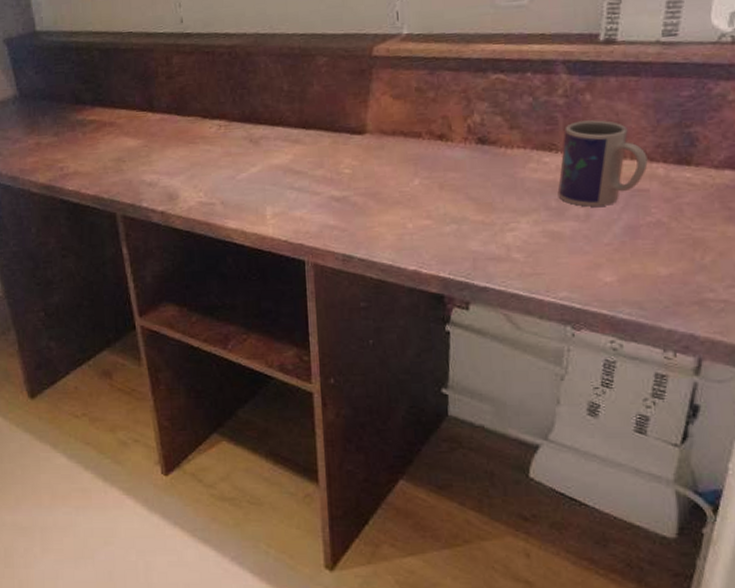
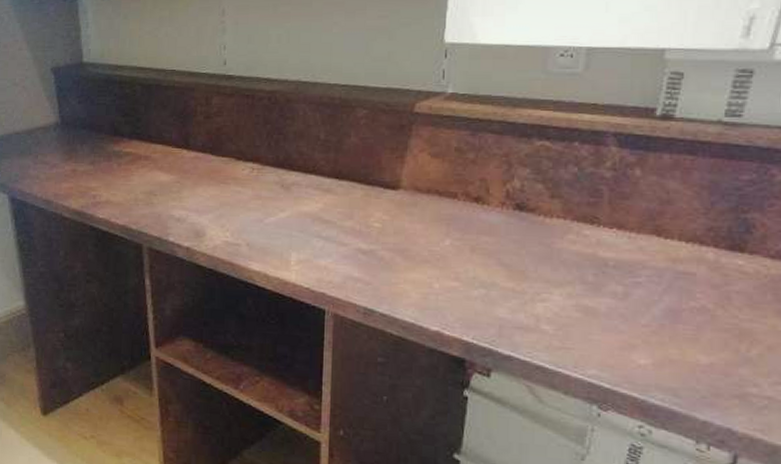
mug: present [557,120,648,207] -> none [596,196,697,286]

